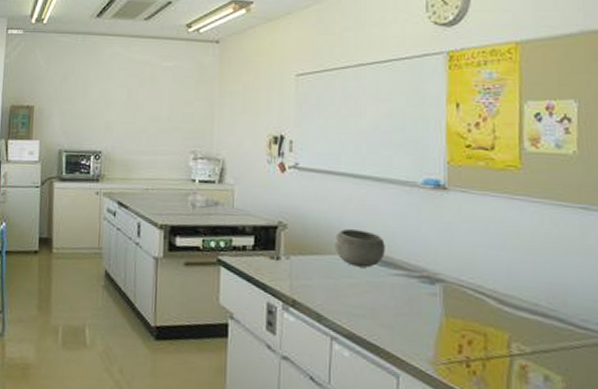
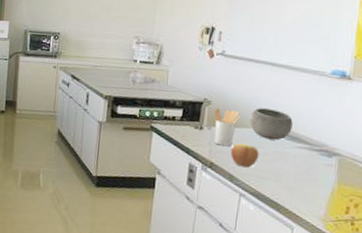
utensil holder: none [291,232,323,279] -> present [214,108,241,147]
apple: none [315,274,350,304] -> present [230,143,260,168]

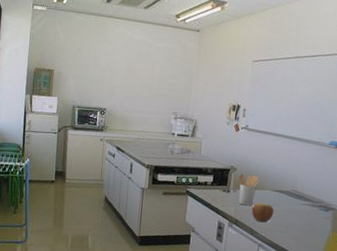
bowl: present [249,108,293,140] -> none [266,173,300,199]

